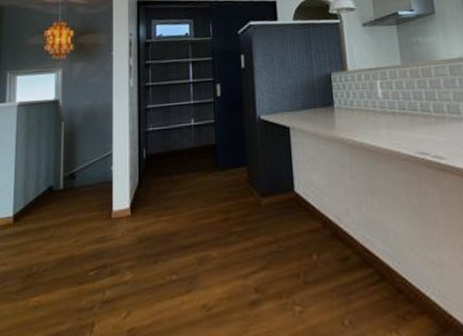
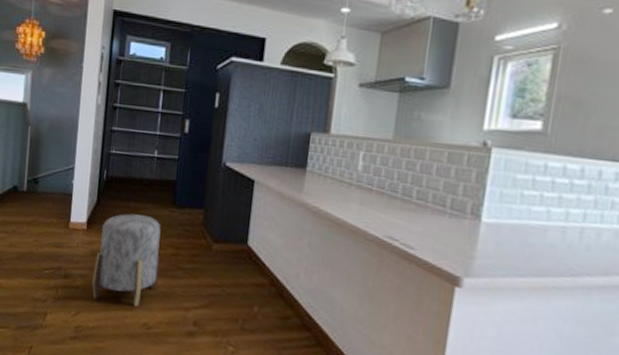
stool: none [142,186,212,291] -> present [92,213,161,306]

